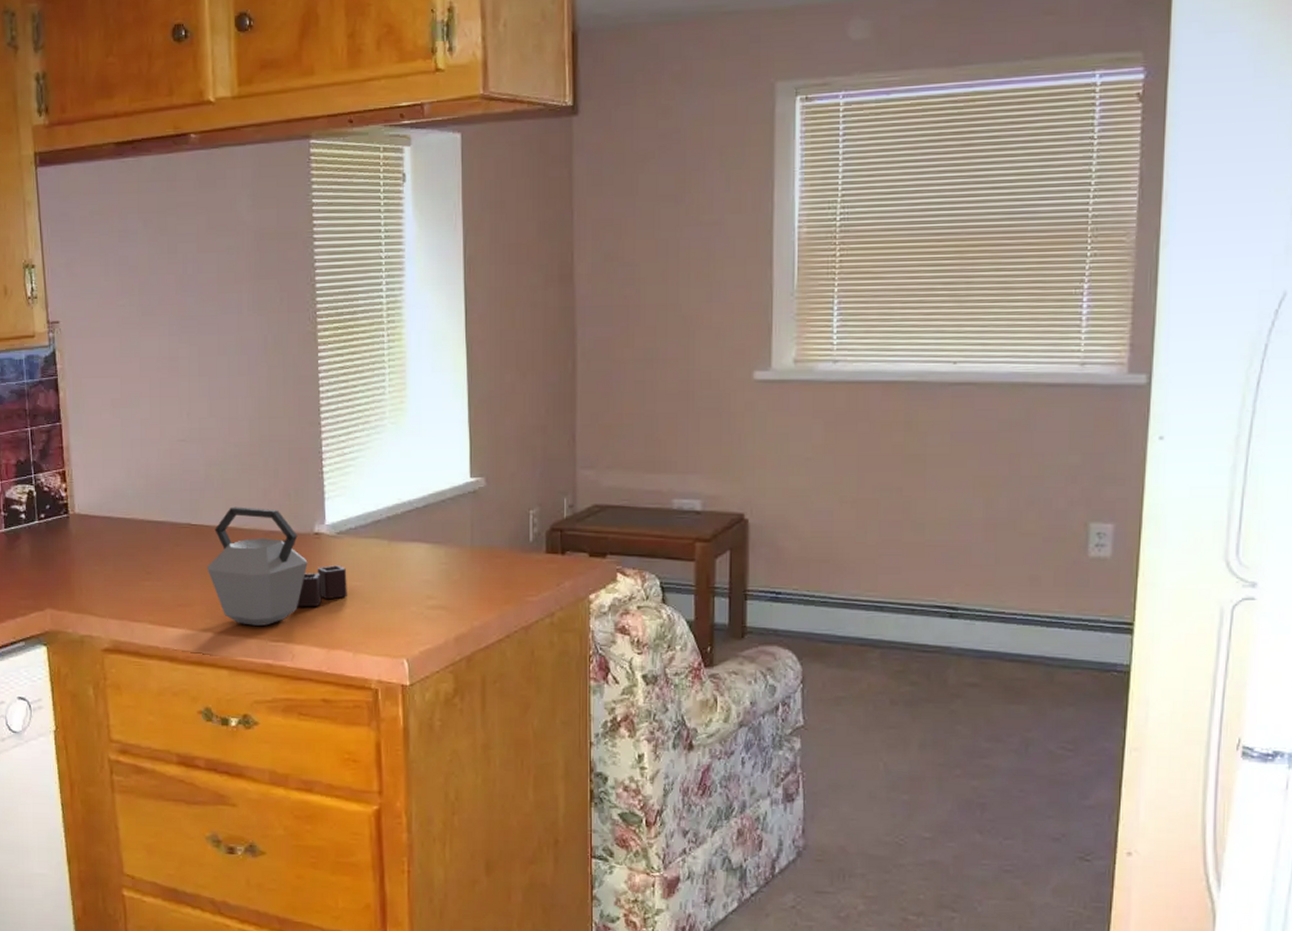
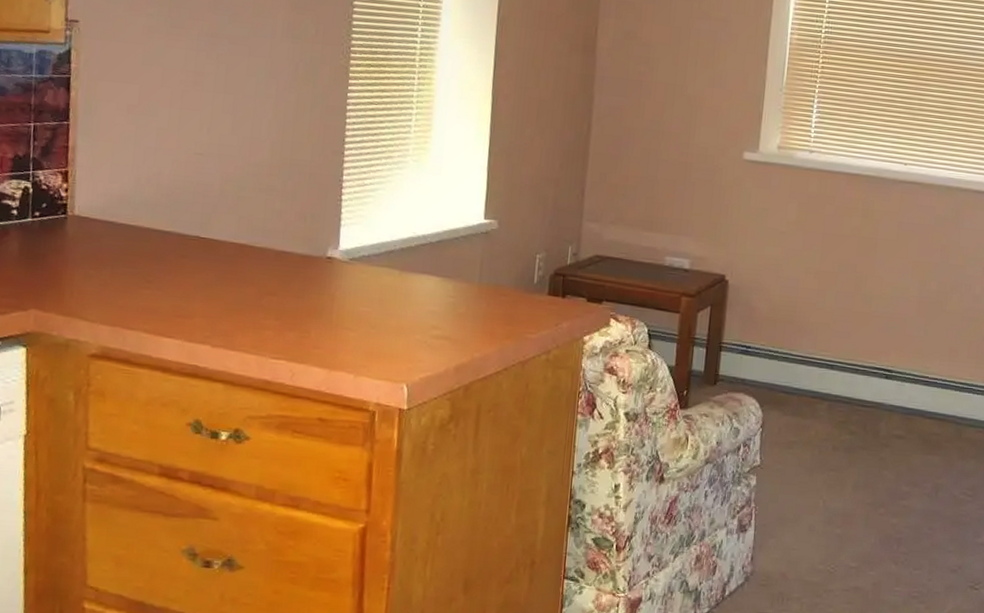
kettle: present [206,506,347,626] -> none [211,224,356,343]

